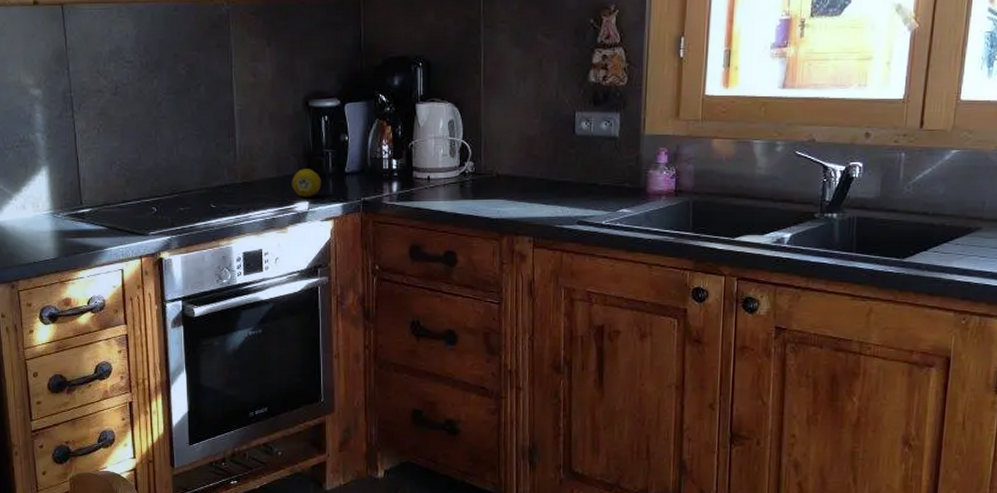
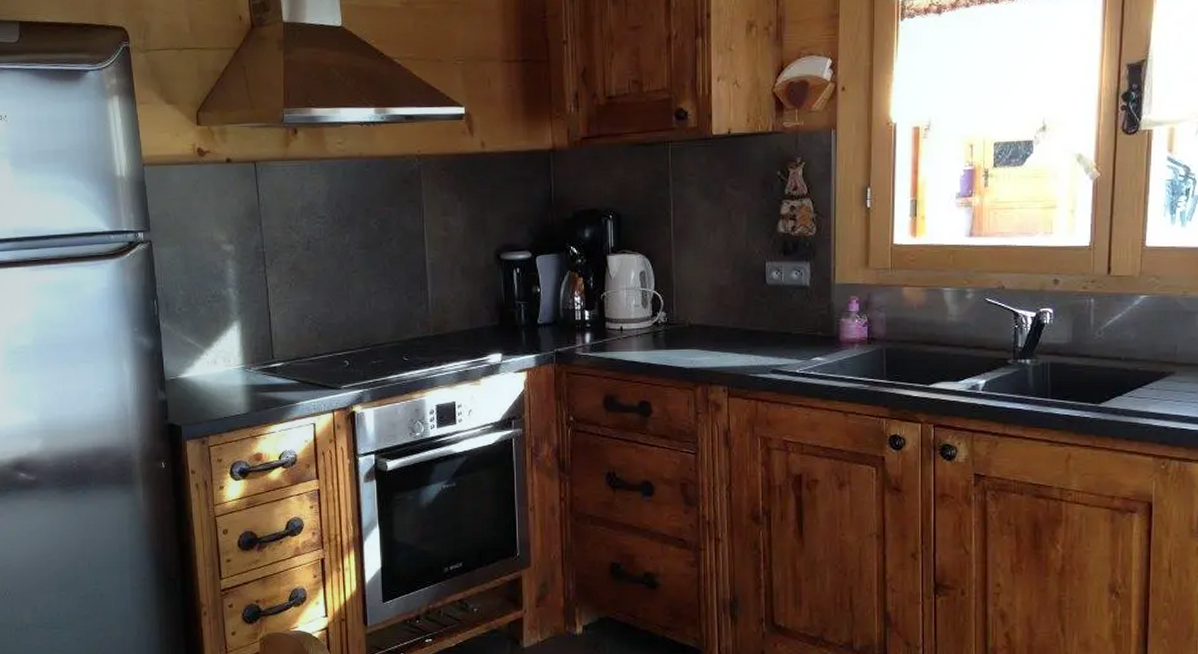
fruit: present [292,169,321,197] -> none [484,321,514,349]

